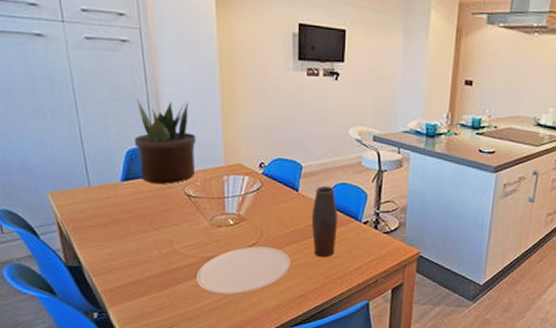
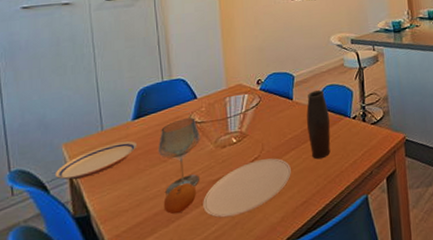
plate: none [43,201,128,230] -> present [55,141,138,180]
planter: present [134,98,196,184] -> none [145,38,201,117]
wine glass: none [149,189,196,263] -> present [158,118,201,195]
fruit: none [156,253,189,282] -> present [163,182,196,214]

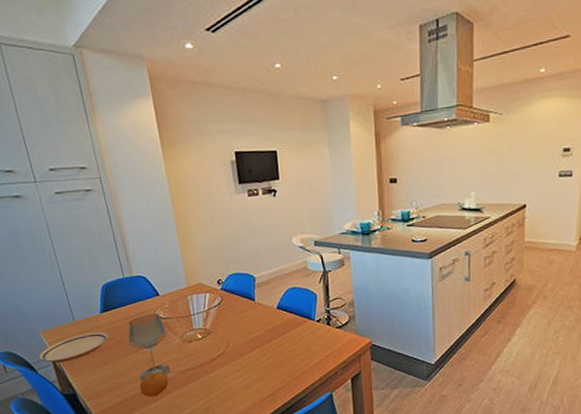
plate: present [203,158,291,218] -> none [175,354,257,403]
vase: present [306,90,331,160] -> none [269,292,295,358]

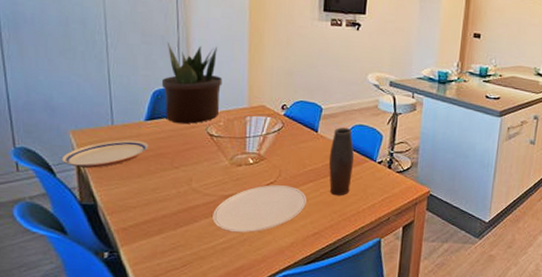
planter: none [104,235,163,311] -> present [161,42,223,124]
wine glass: present [128,313,170,381] -> none [170,129,217,201]
fruit: present [139,371,169,397] -> none [172,192,207,220]
plate: none [175,354,257,403] -> present [213,185,307,233]
vase: none [269,292,295,358] -> present [328,128,355,196]

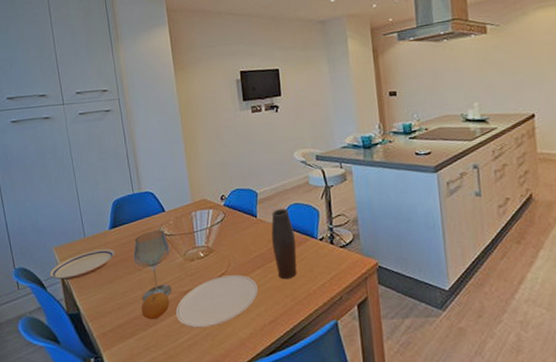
planter: present [161,42,223,124] -> none [118,152,169,228]
wine glass: none [170,129,217,201] -> present [133,230,172,302]
fruit: none [172,192,207,220] -> present [141,291,169,320]

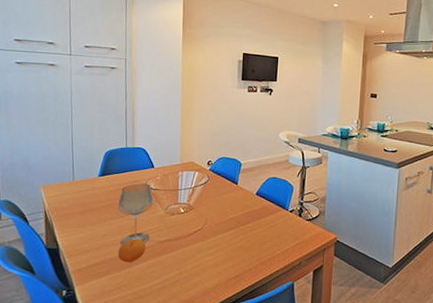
plate: present [49,248,116,280] -> none [33,193,101,217]
plate: present [176,275,258,328] -> none [150,232,228,275]
vase: present [271,209,297,280] -> none [247,180,269,242]

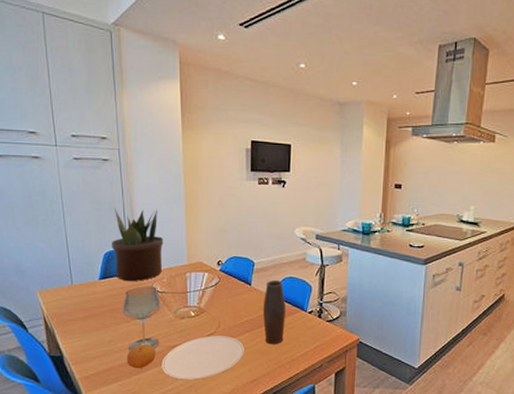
planter: none [112,111,160,179] -> present [111,208,164,281]
plate: none [150,232,228,275] -> present [162,335,244,380]
vase: none [247,180,269,242] -> present [262,280,286,345]

